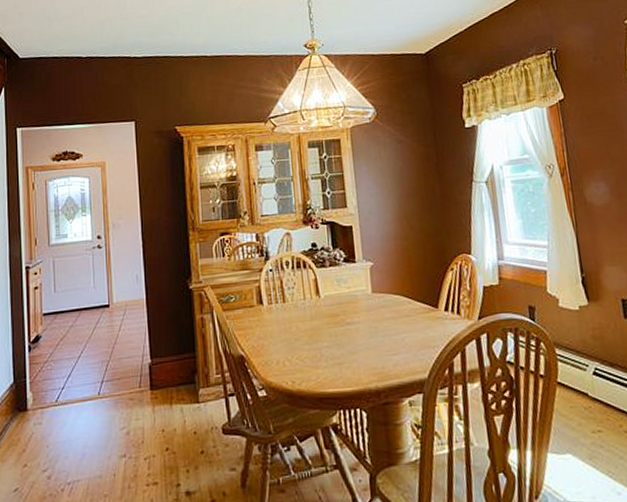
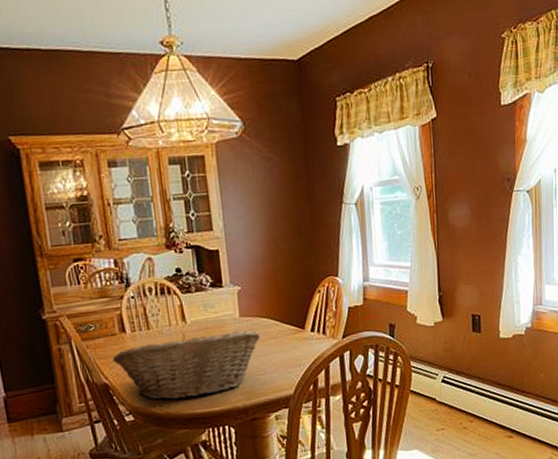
fruit basket: none [249,307,392,377] -> present [112,330,260,400]

